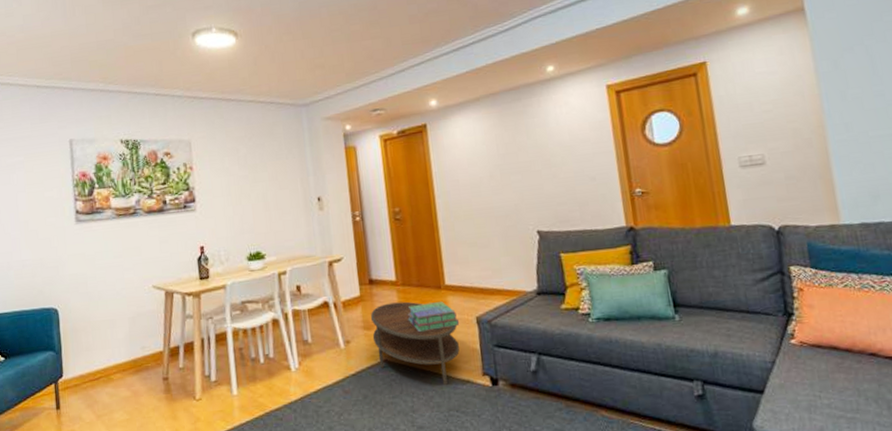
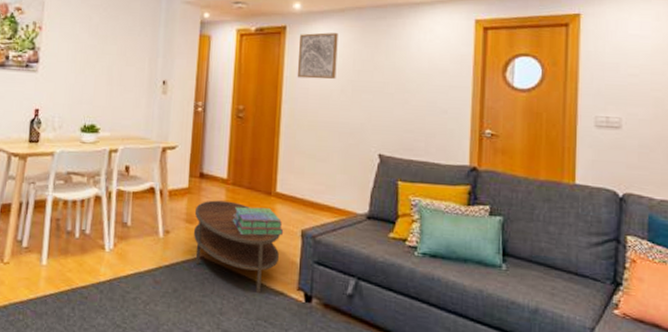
wall art: none [441,122,483,172] -> present [297,32,338,79]

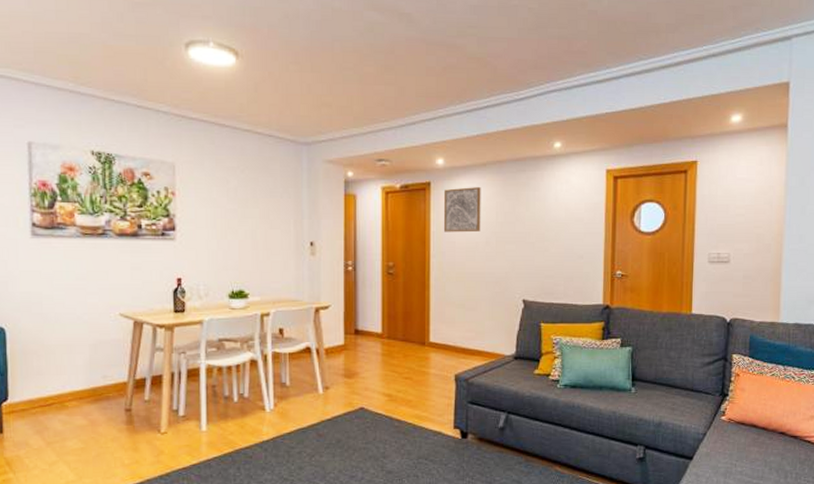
coffee table: present [193,200,280,293] -> none [352,354,435,435]
stack of books: present [232,206,284,236] -> none [389,357,439,385]

